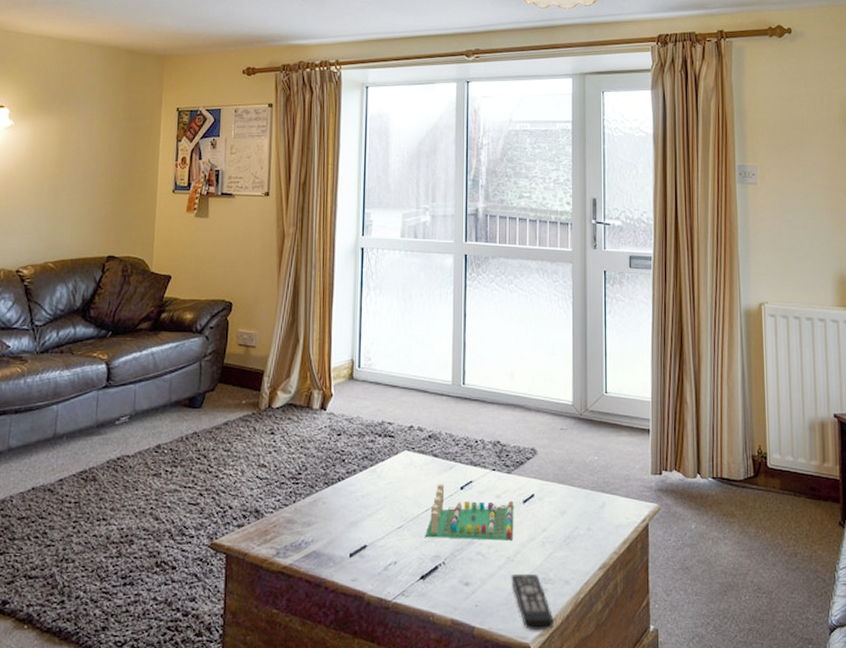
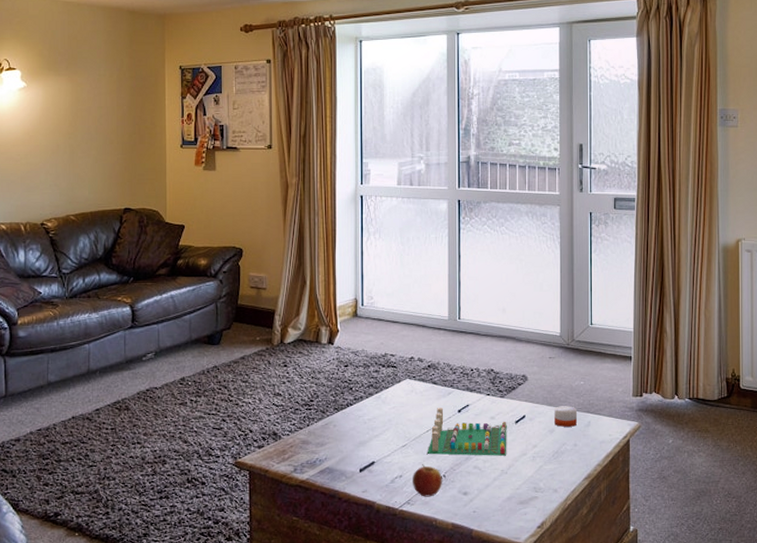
apple: none [408,549,441,588] -> present [413,464,442,497]
remote control: present [511,573,554,631] -> none [505,484,544,532]
candle: none [566,484,591,508] -> present [554,406,578,427]

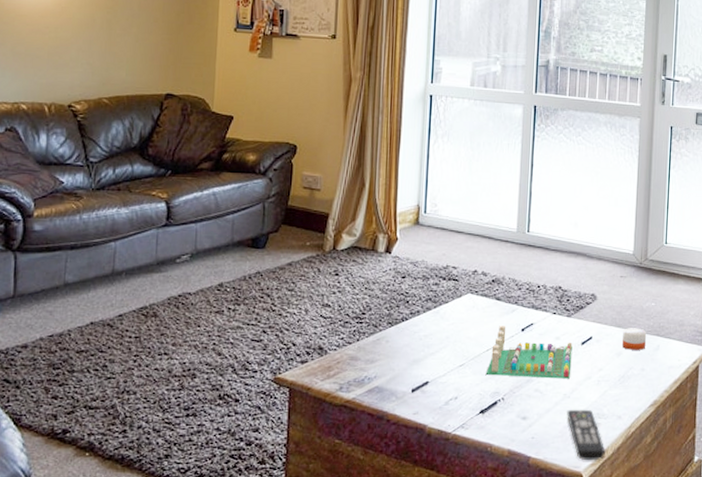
apple: present [413,464,442,497] -> none [468,386,500,421]
remote control: none [505,484,544,532] -> present [567,409,605,461]

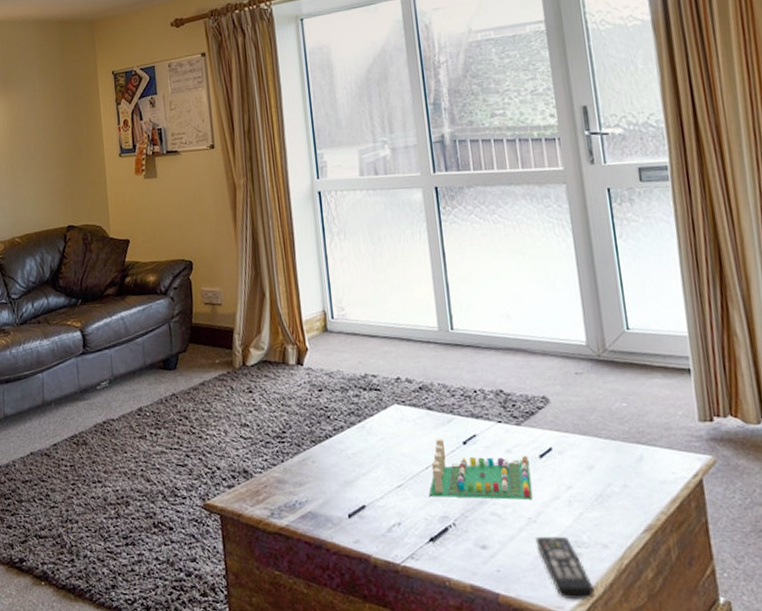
candle: present [622,328,647,350] -> none [590,435,624,462]

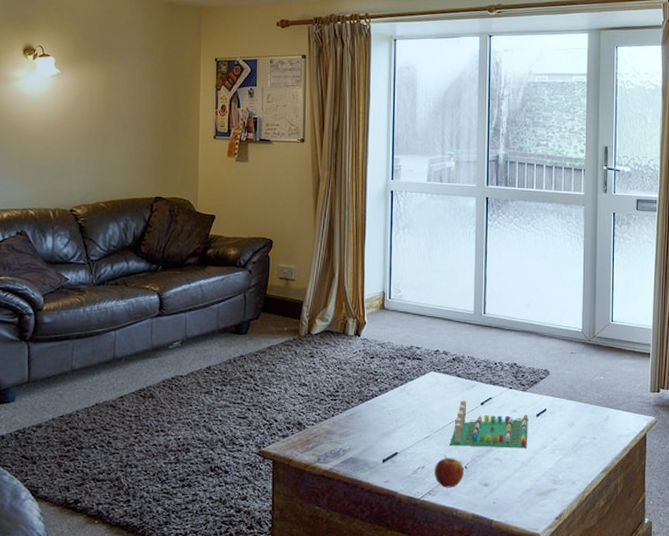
apple: none [414,509,453,551] -> present [435,456,464,488]
remote control: present [535,536,595,601] -> none [525,476,562,524]

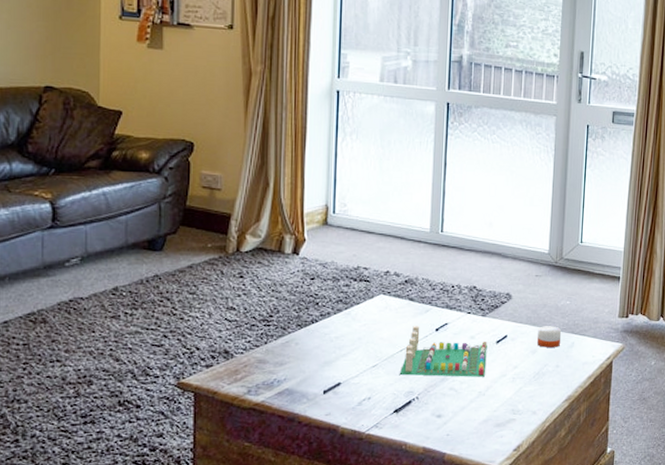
apple: present [435,456,464,488] -> none [382,386,415,420]
candle: none [574,400,597,421] -> present [537,326,562,347]

